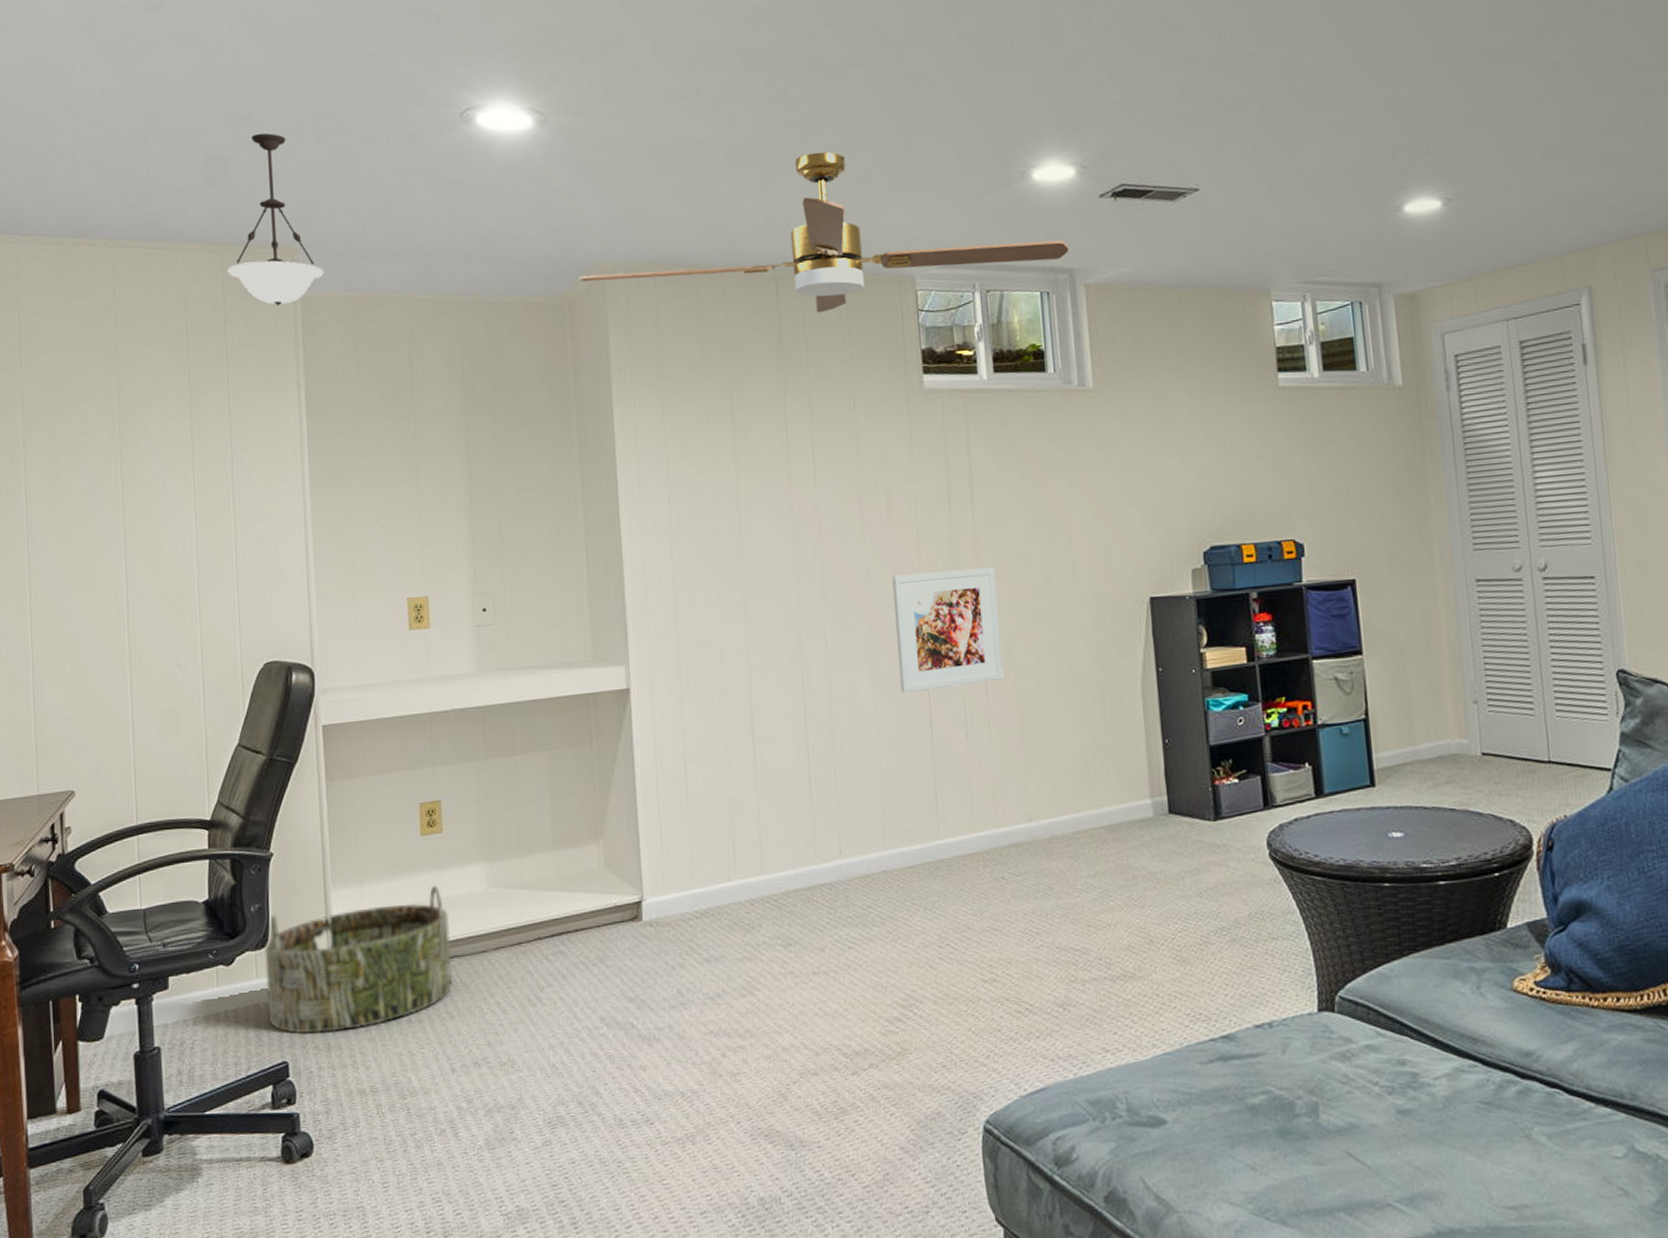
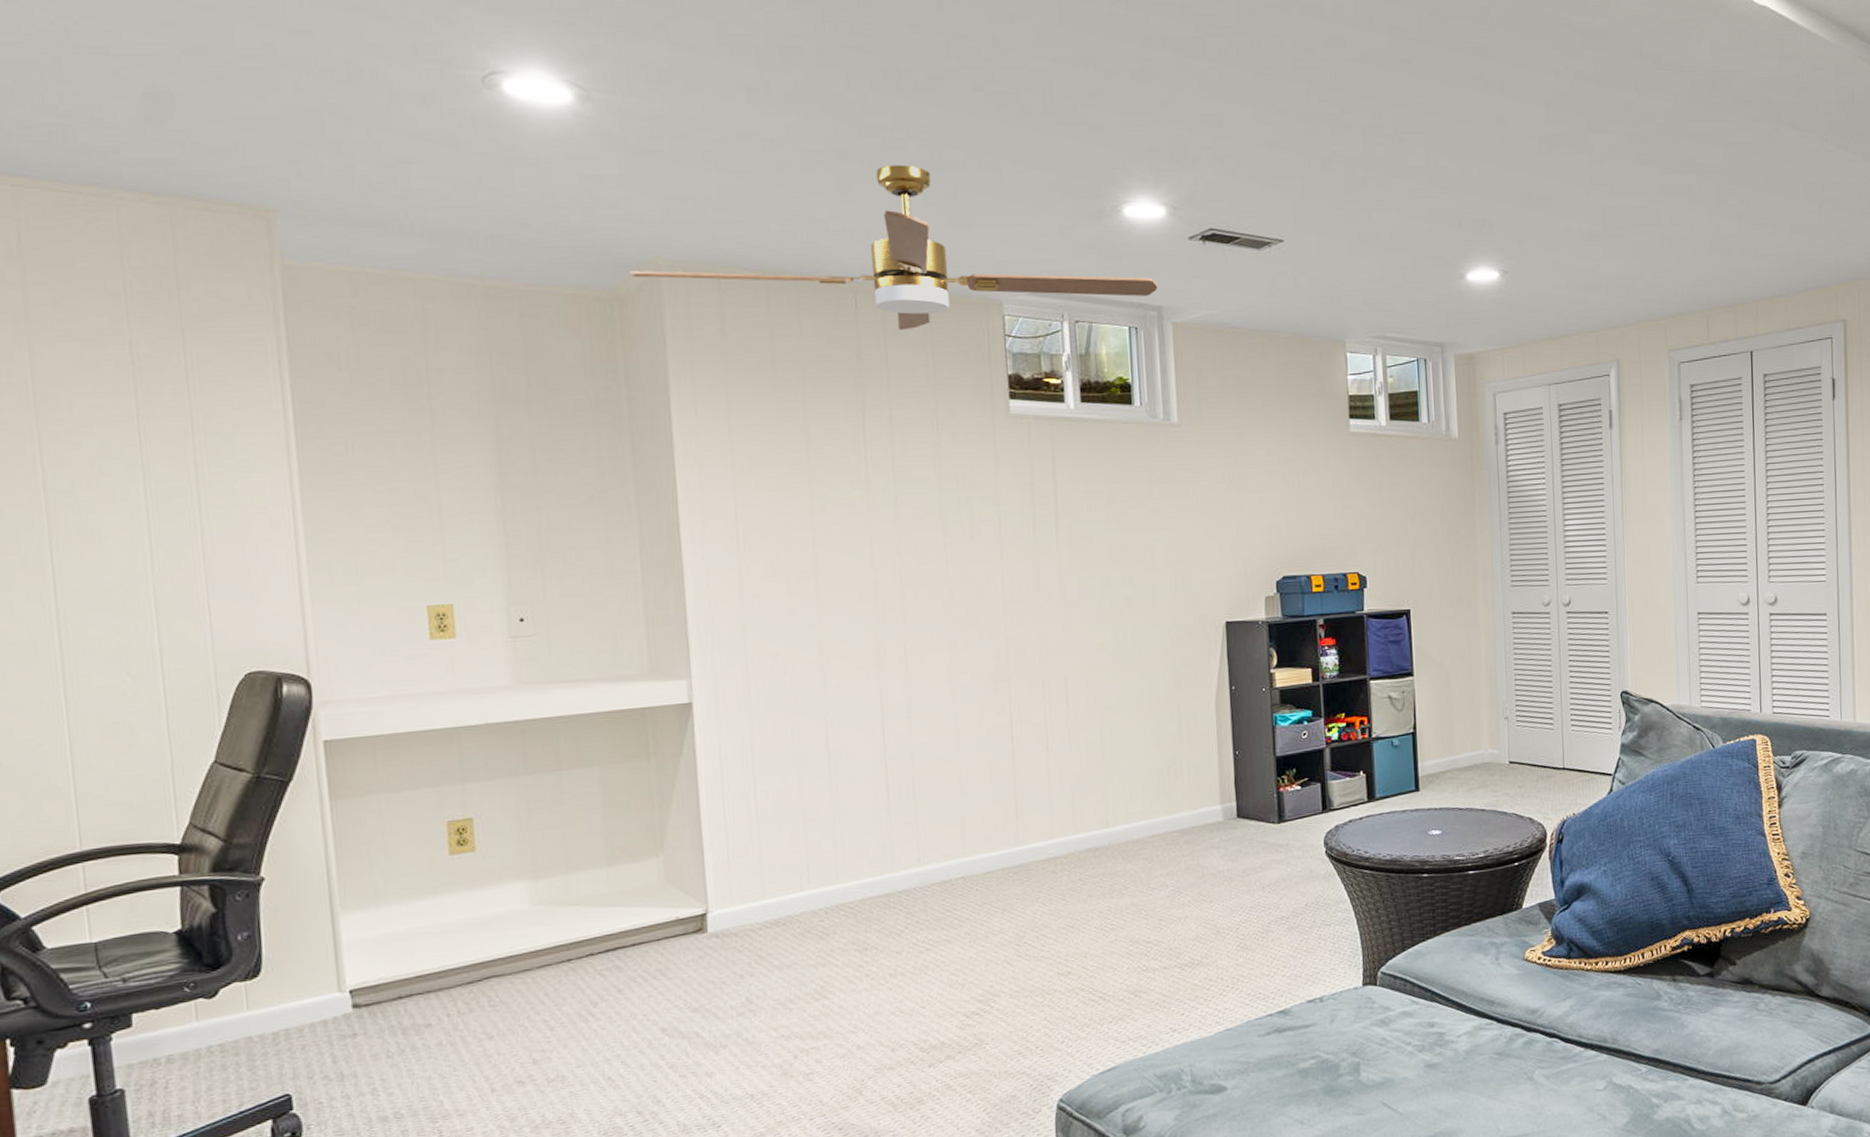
pendant light: present [227,133,324,307] -> none [179,70,311,275]
basket: present [265,886,453,1034] -> none [257,906,491,1065]
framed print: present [892,567,1004,694] -> none [975,589,1085,709]

